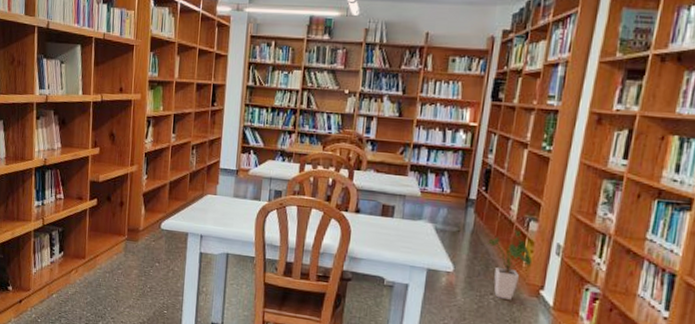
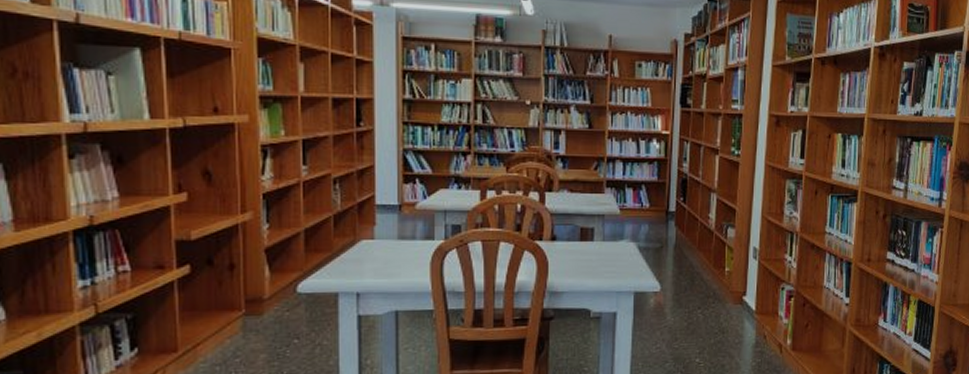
house plant: present [486,229,533,300] -> none [690,238,734,311]

